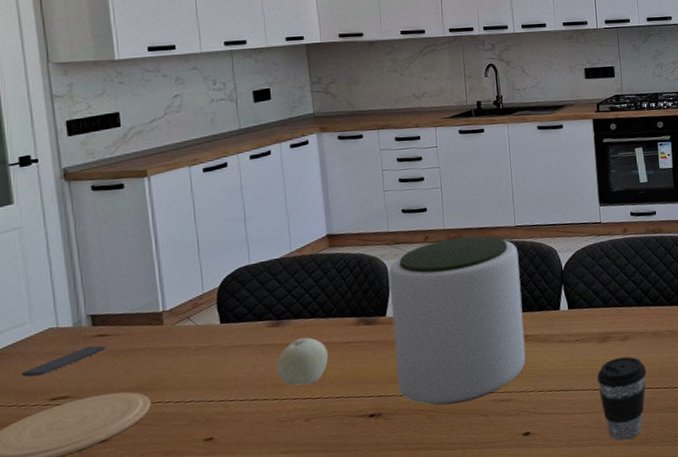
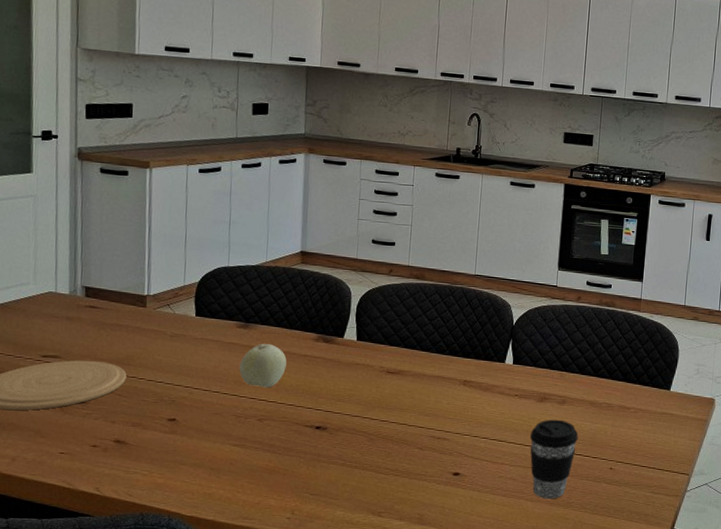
smartphone: present [22,345,107,377] -> none [21,315,95,333]
plant pot: present [389,235,526,405] -> none [345,275,474,433]

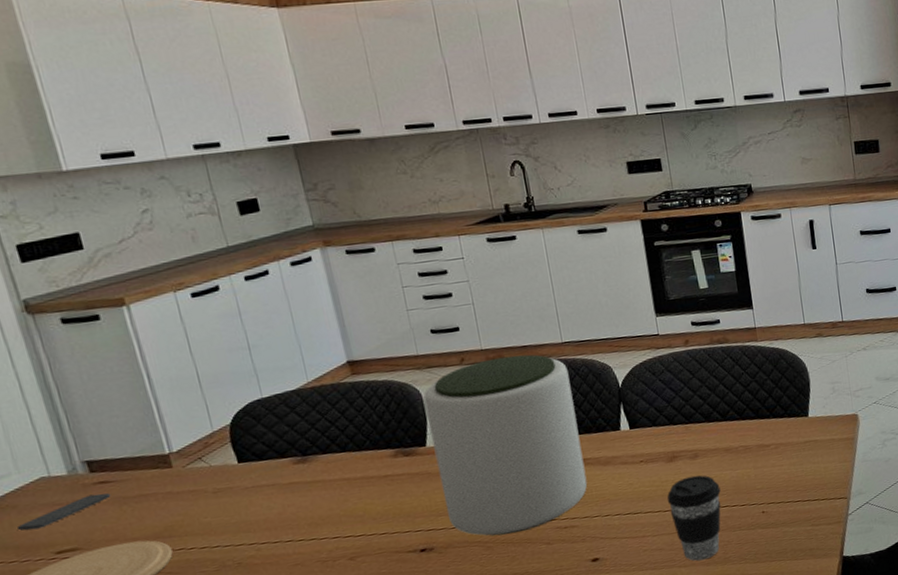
smartphone: none [21,315,95,333] -> present [18,493,112,531]
fruit: present [239,343,287,388] -> none [309,473,367,525]
plant pot: none [345,275,474,433] -> present [423,354,588,536]

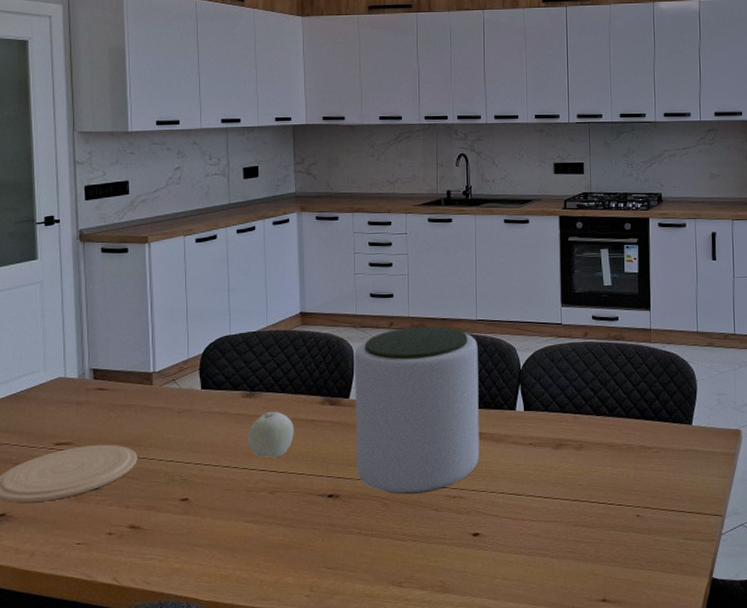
smartphone: present [18,493,112,531] -> none [34,398,104,421]
fruit: none [309,473,367,525] -> present [247,411,294,458]
coffee cup: present [667,475,721,561] -> none [549,466,600,555]

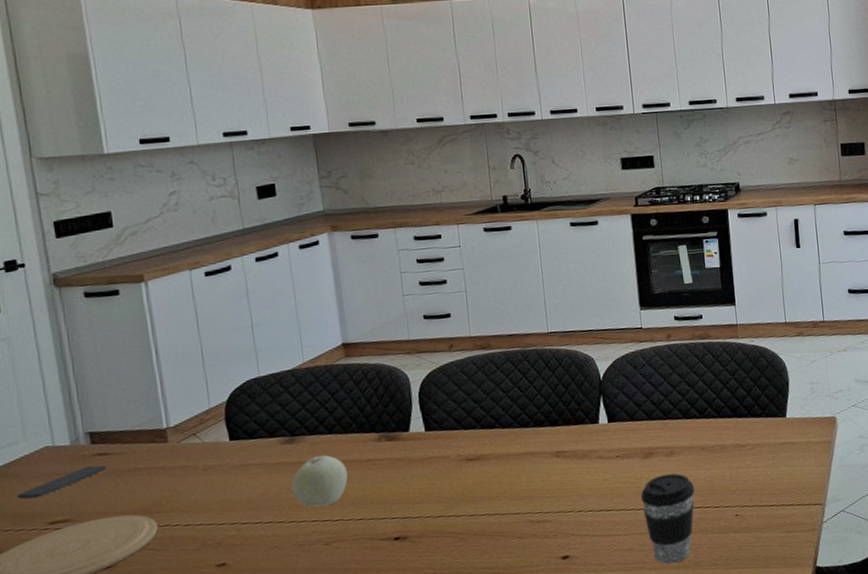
smartphone: none [34,398,104,421] -> present [18,465,108,499]
plant pot: present [355,326,480,495] -> none [411,343,563,527]
coffee cup: none [549,466,600,555] -> present [640,473,695,564]

